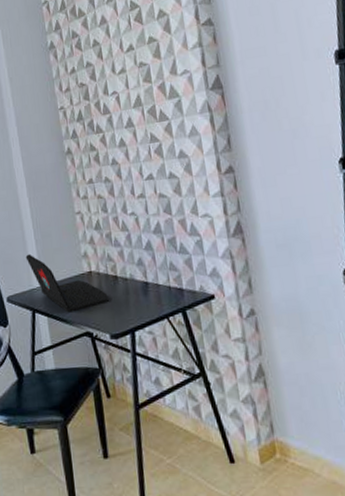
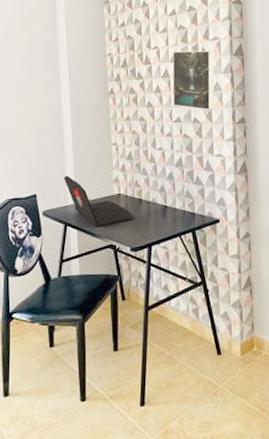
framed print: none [135,87,193,162] -> present [172,50,215,110]

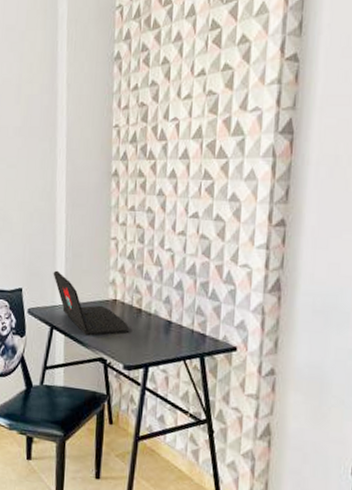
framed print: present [172,50,215,110] -> none [191,124,253,206]

